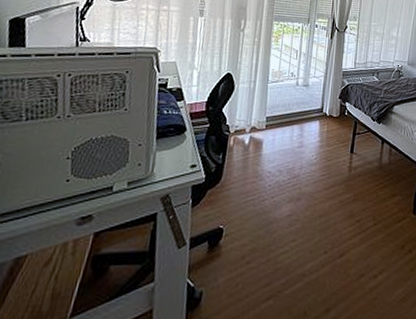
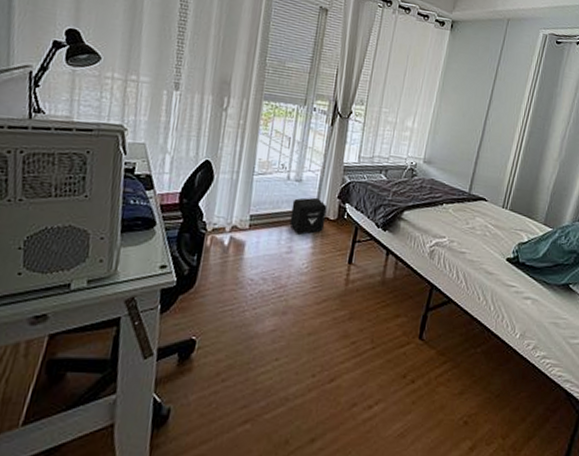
air purifier: none [300,99,331,131] -> present [289,197,328,235]

